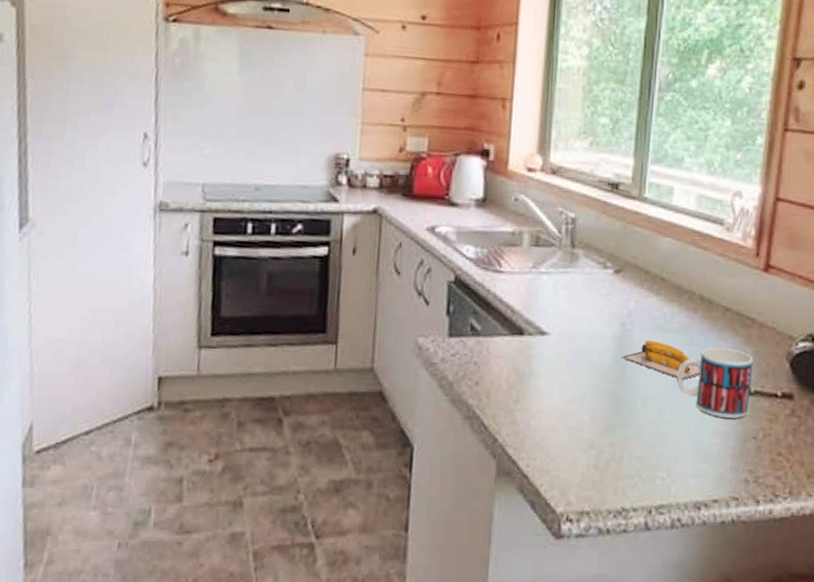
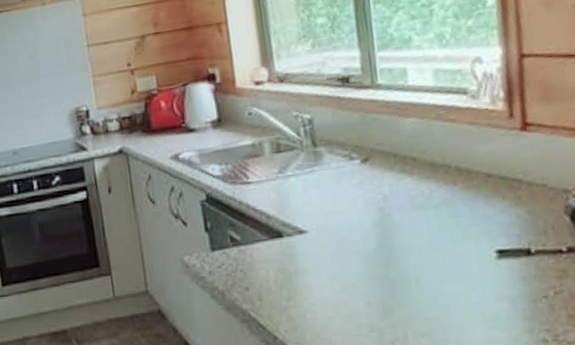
banana: present [621,340,700,380] -> none [385,219,472,252]
mug: present [677,347,753,418] -> none [447,213,533,283]

